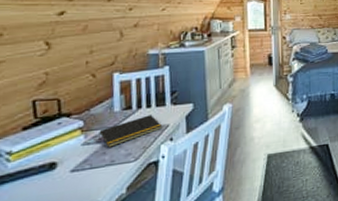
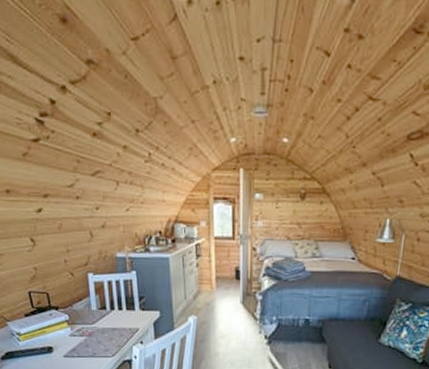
notepad: present [99,115,163,148] -> none [81,317,134,341]

